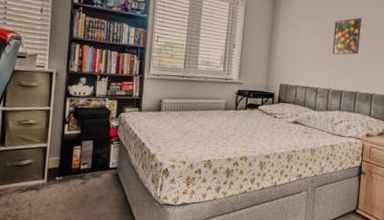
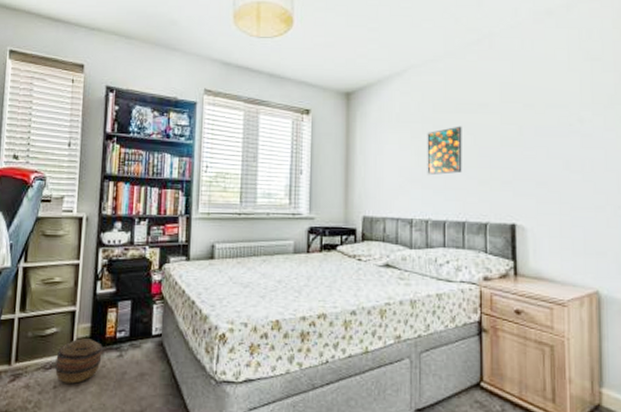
basket: none [30,168,69,203] -> present [55,338,103,384]

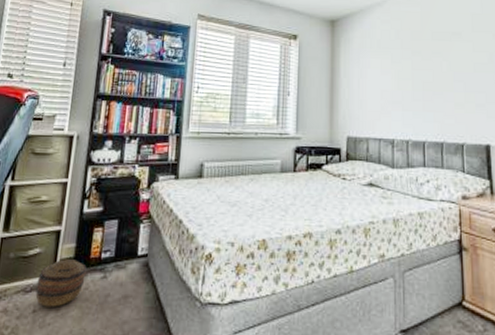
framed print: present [427,126,462,176] -> none [406,52,439,98]

